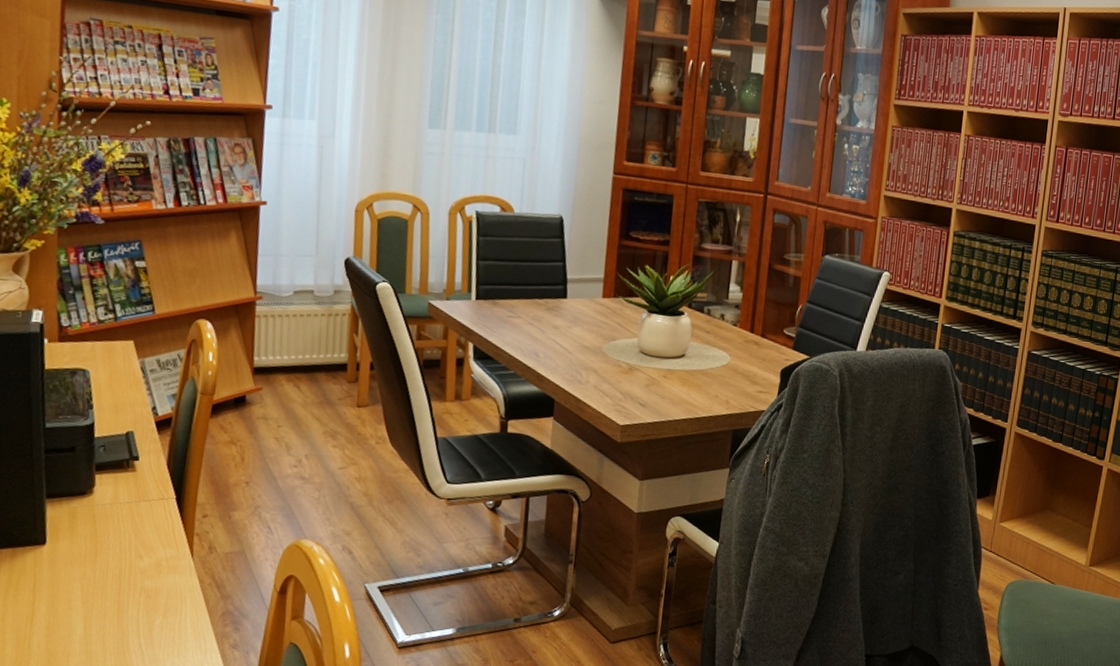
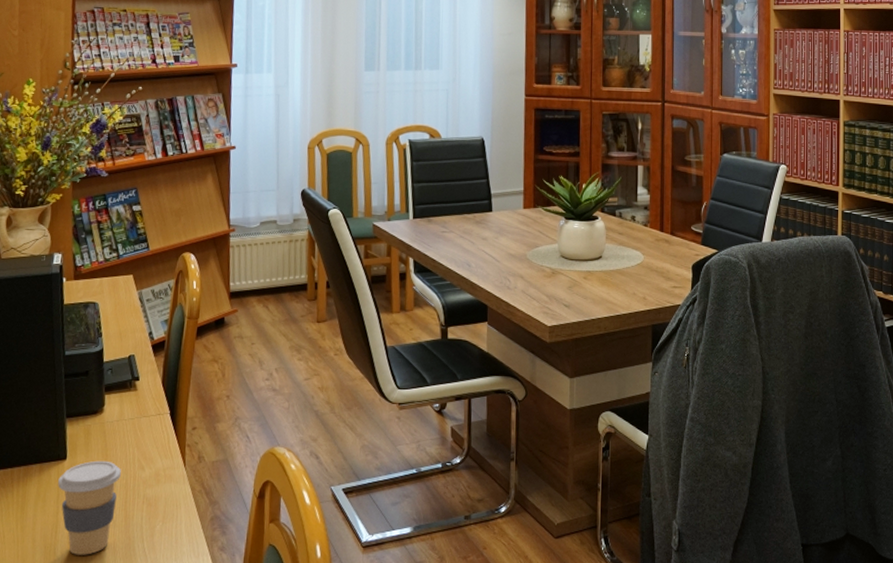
coffee cup: none [34,547,114,650] -> present [58,460,121,555]

